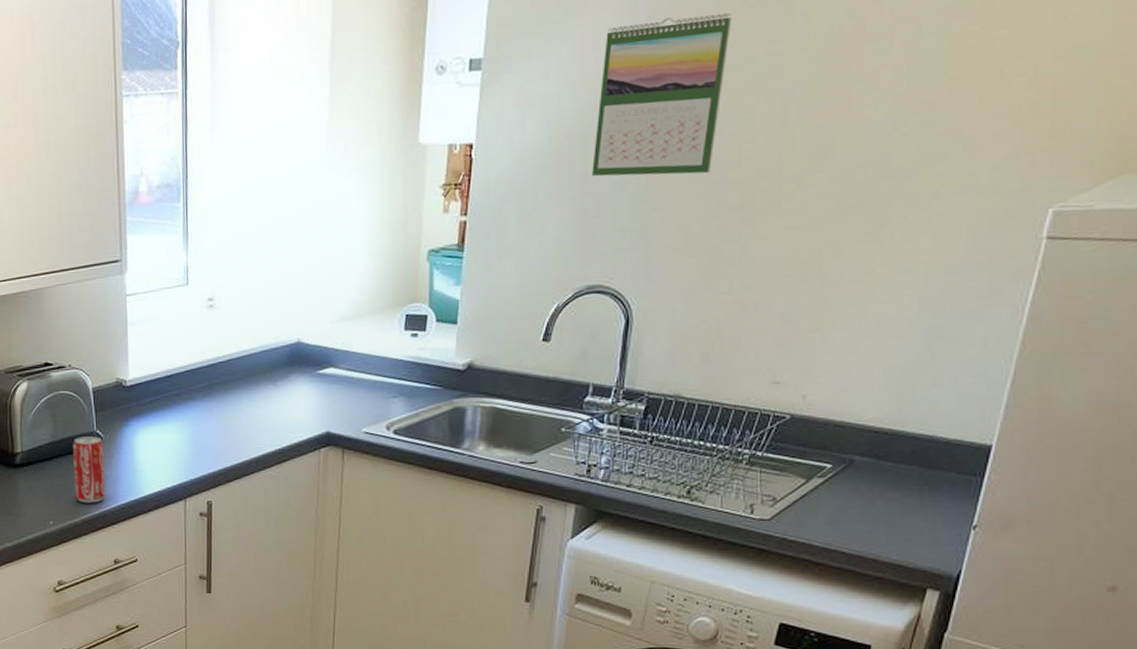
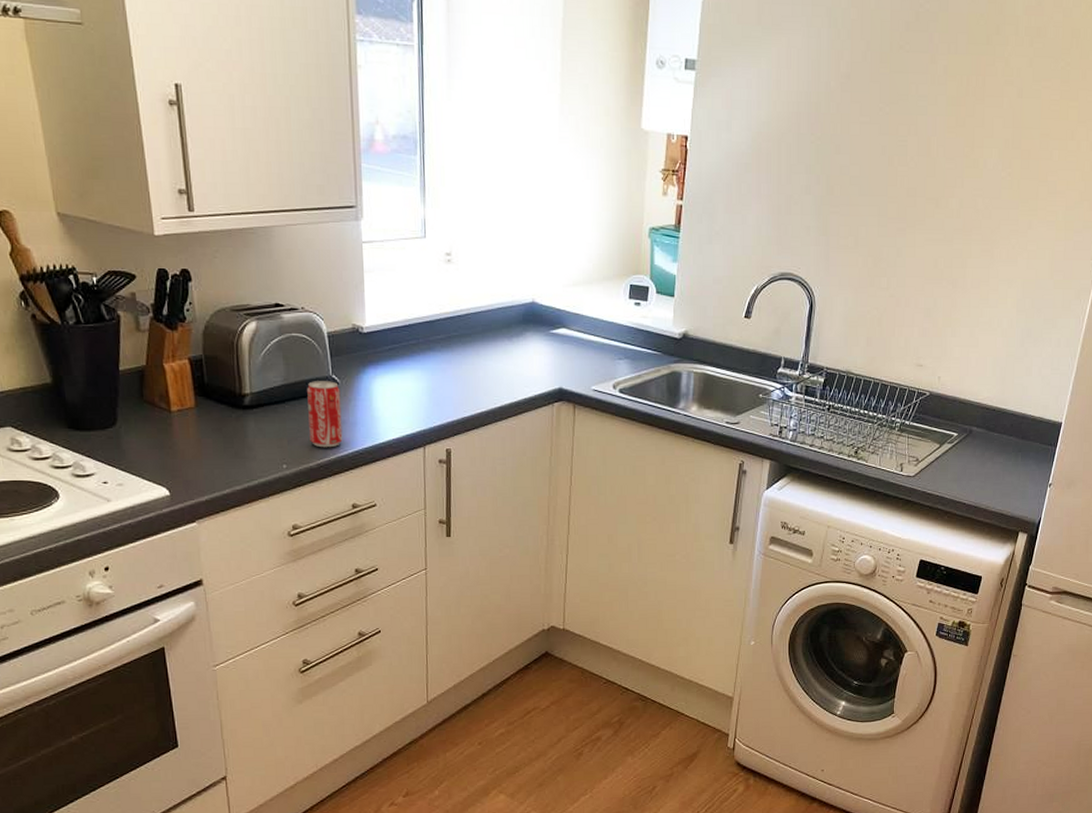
calendar: present [592,12,733,177] -> none [785,50,892,188]

